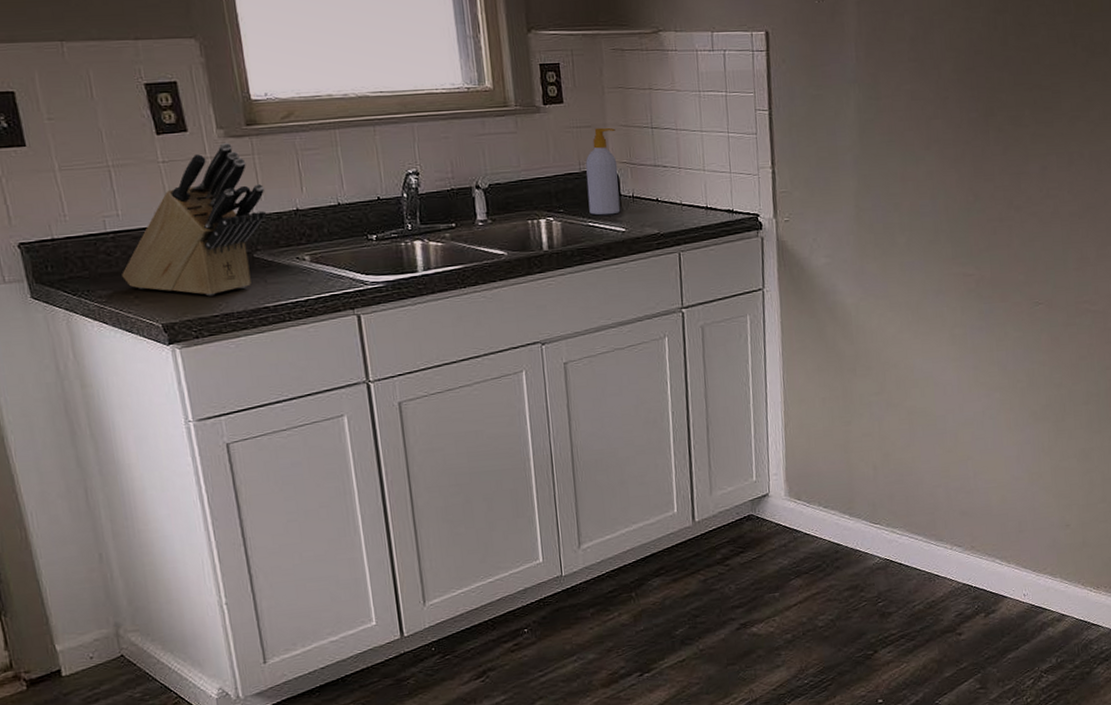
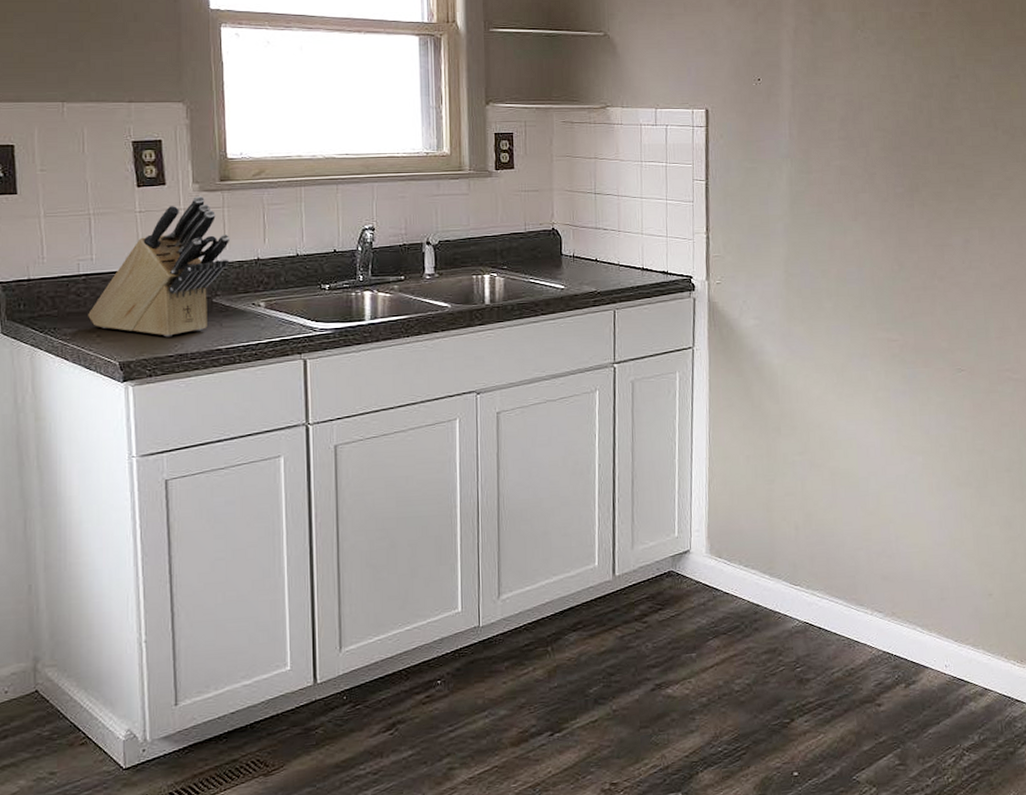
soap bottle: present [585,127,621,216] -> none [530,192,561,273]

